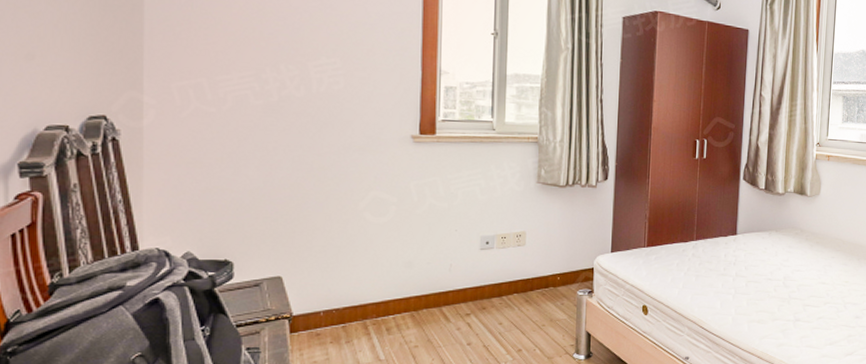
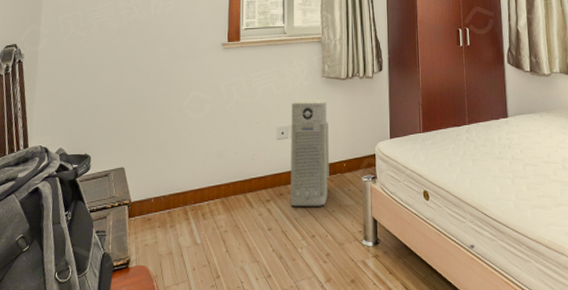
air purifier: none [494,207,542,321] -> present [290,100,329,207]

